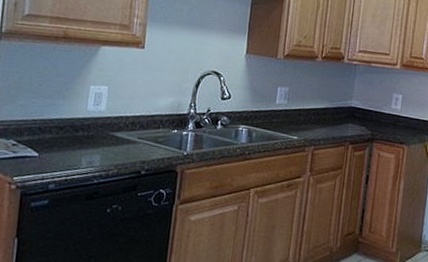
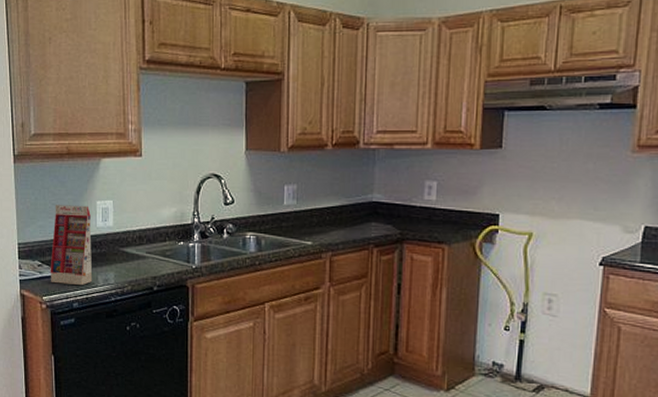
gift box: none [26,85,82,167] -> present [50,205,93,285]

